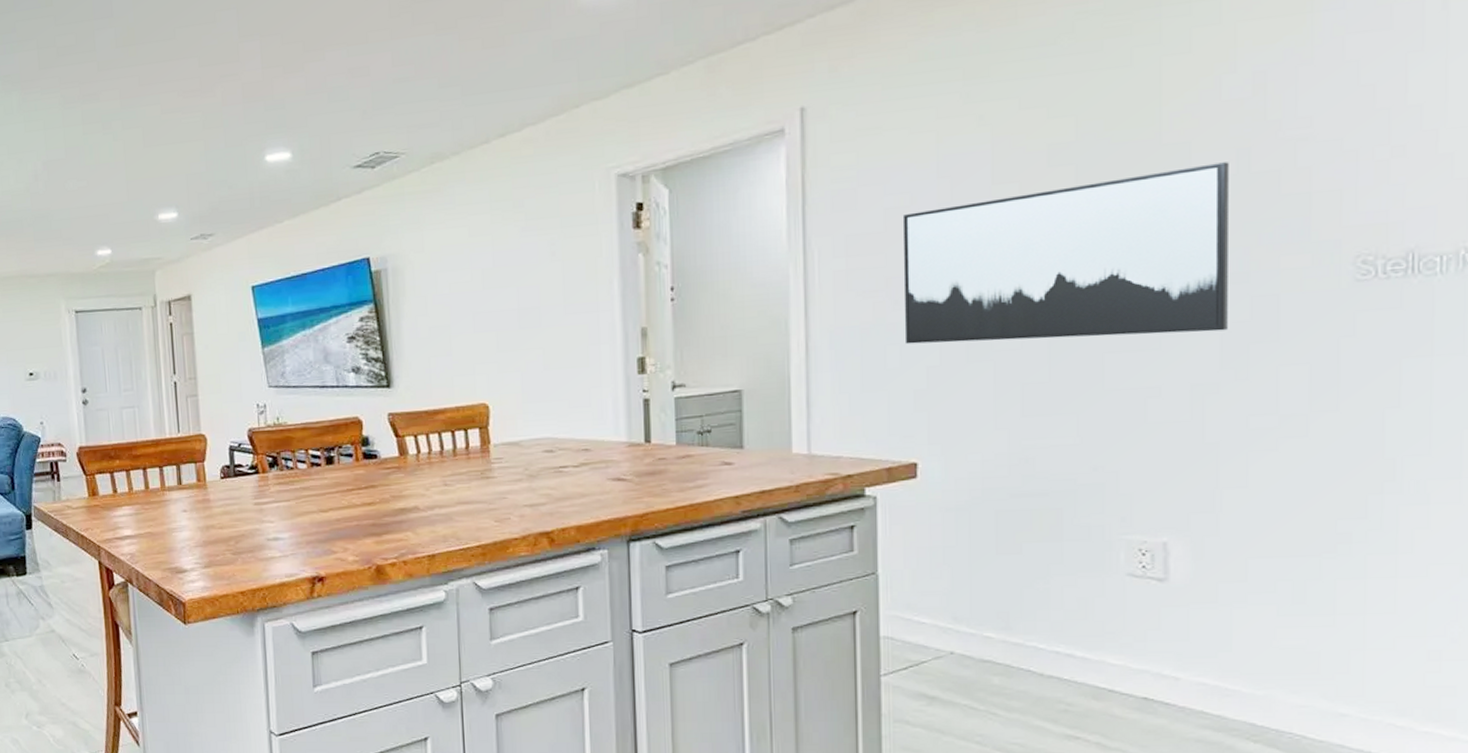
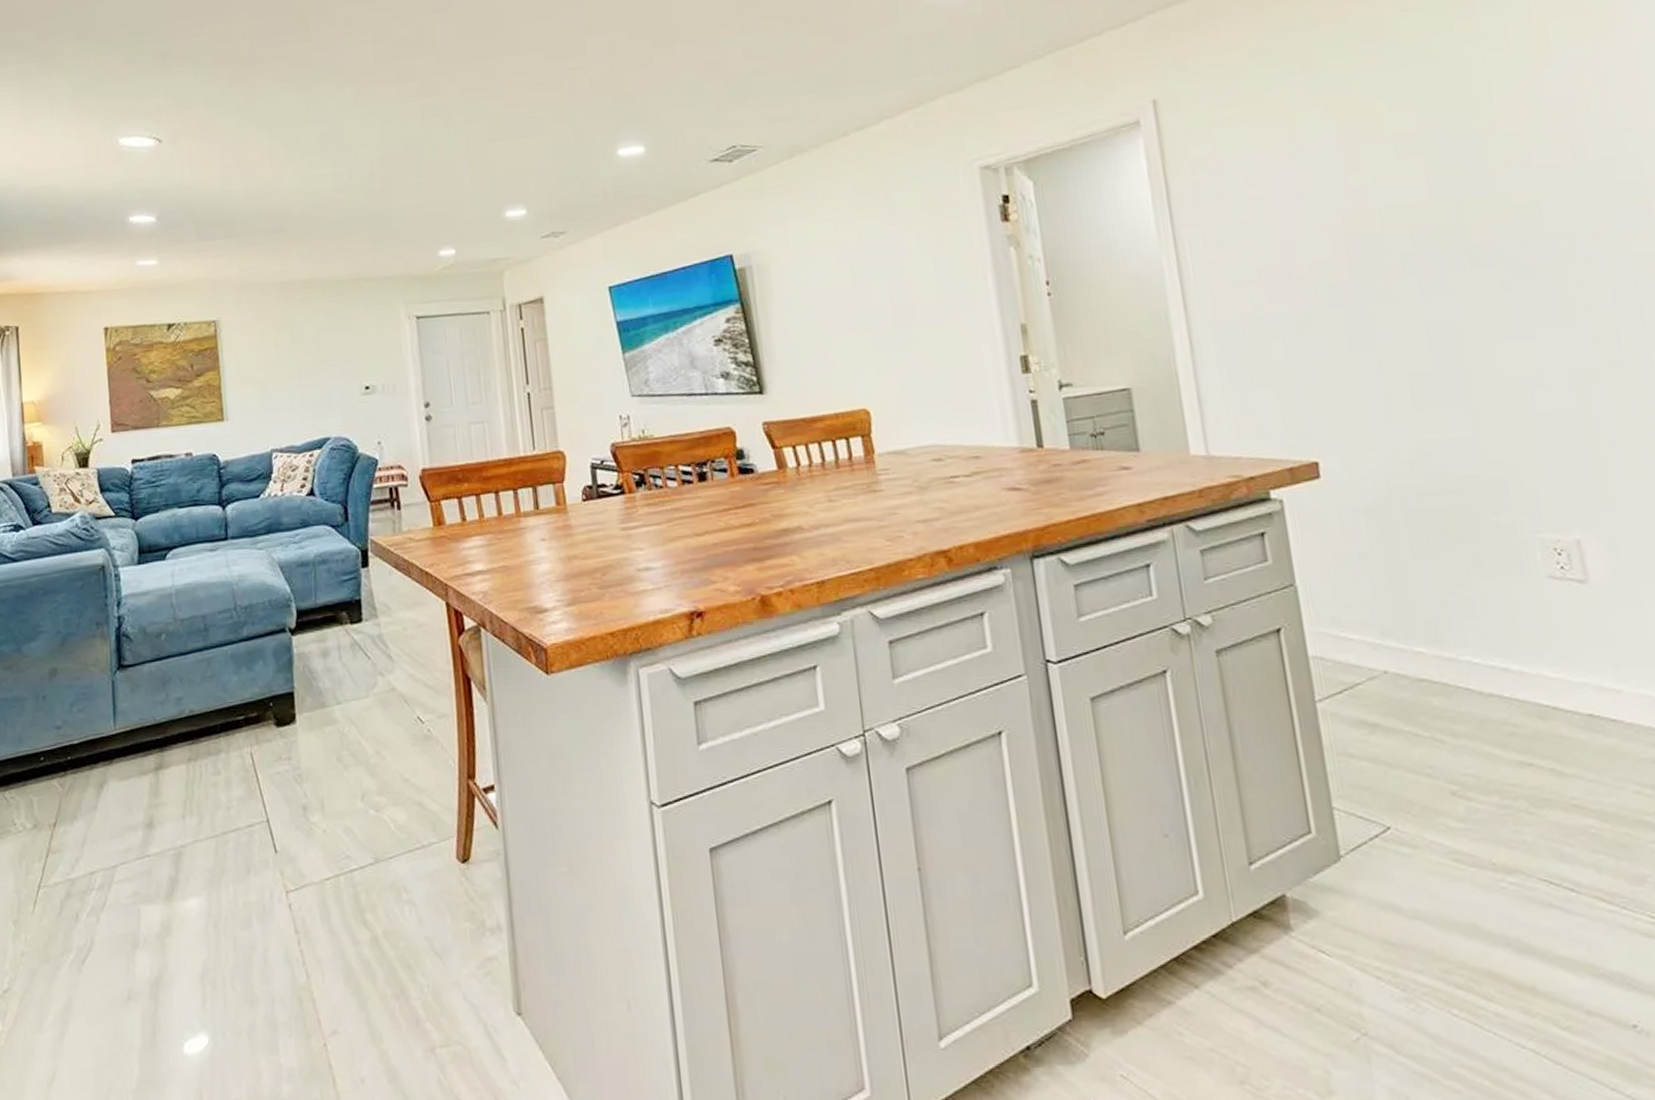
wall art: present [902,162,1229,345] -> none [1266,151,1595,337]

